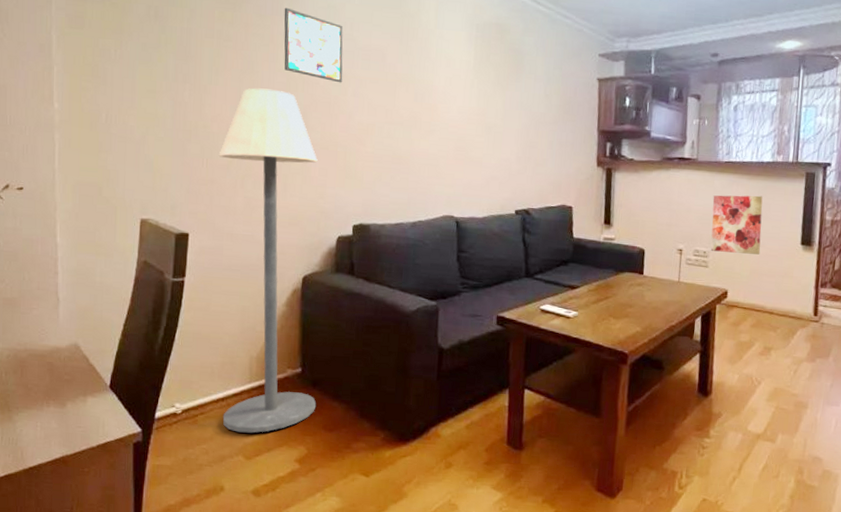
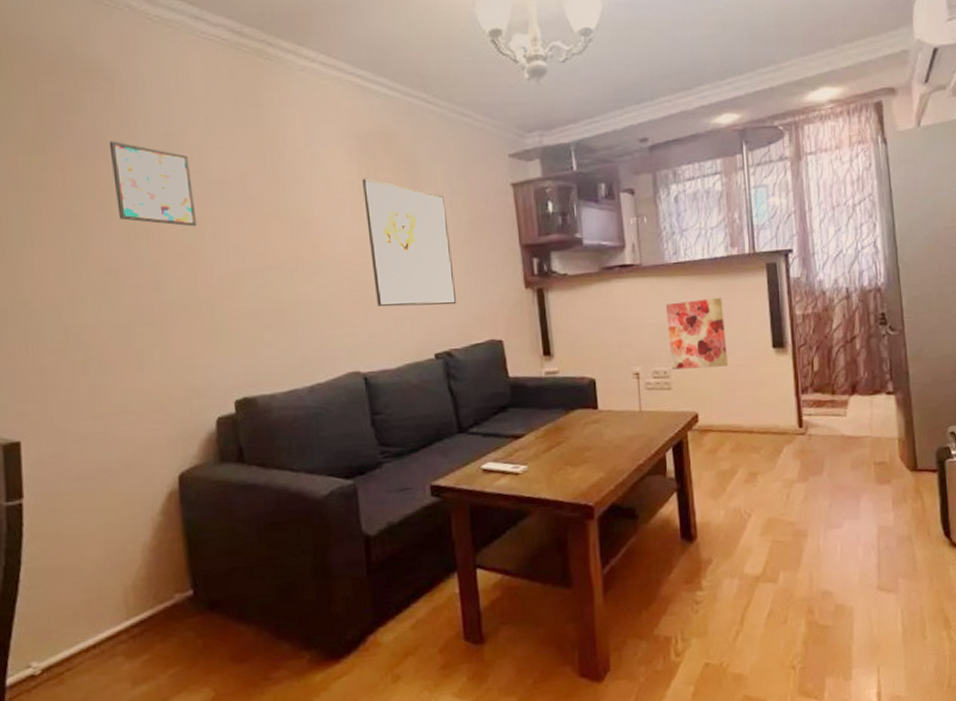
floor lamp: present [218,88,318,433] -> none [46,245,219,685]
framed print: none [474,60,542,172] -> present [361,178,457,307]

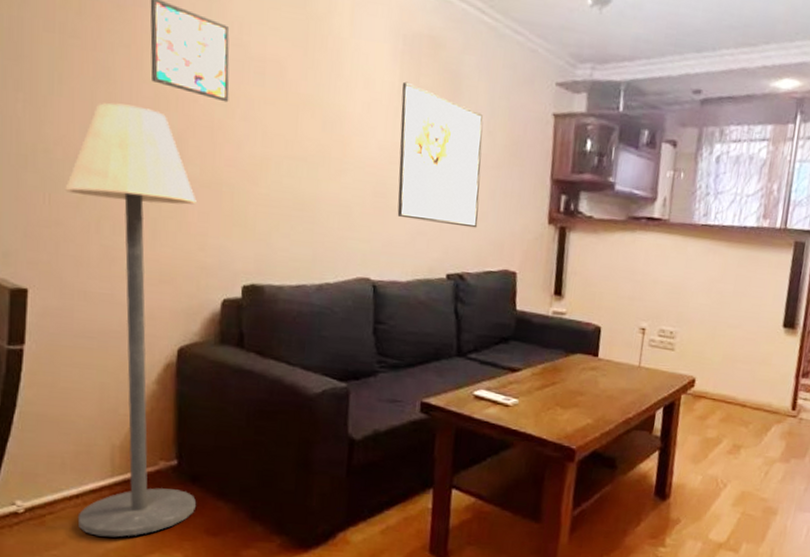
floor lamp: none [46,245,219,685] -> present [65,103,197,538]
wall art: present [665,297,729,370] -> none [679,264,743,337]

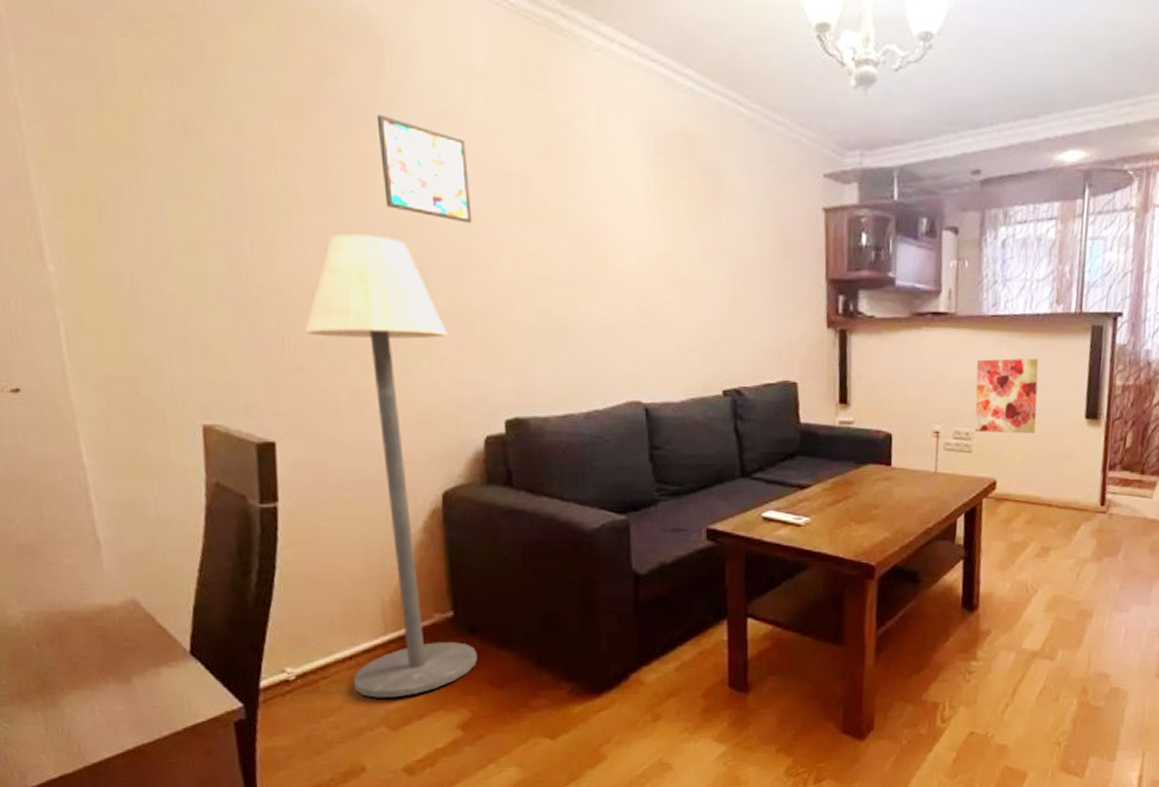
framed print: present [397,81,484,228] -> none [657,186,752,339]
wall art: none [679,264,743,337] -> present [975,358,1039,433]

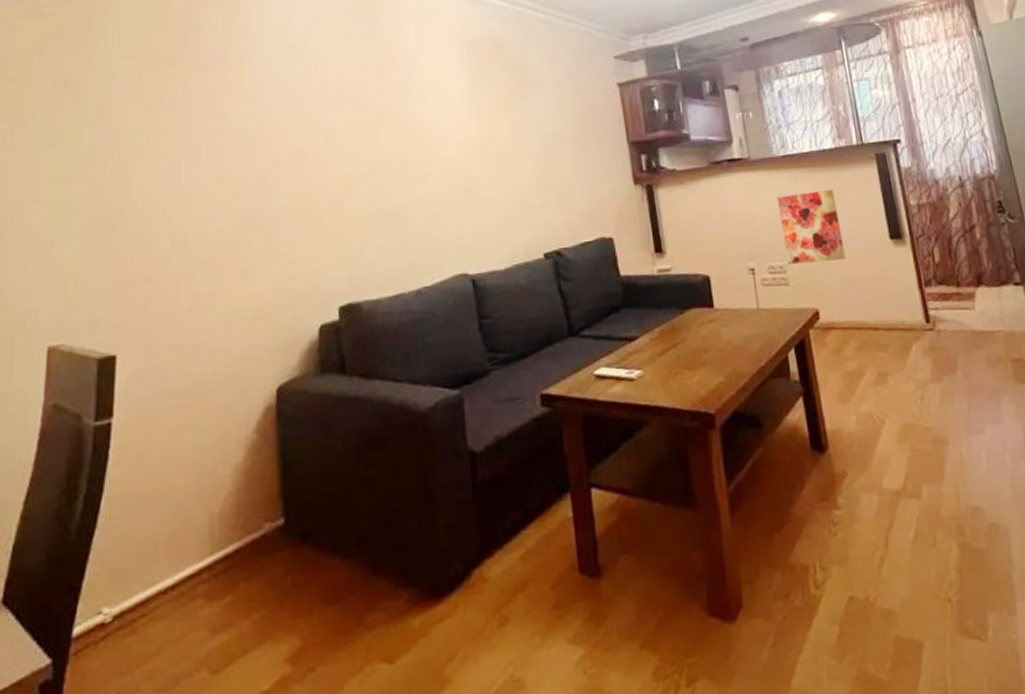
floor lamp: present [304,234,478,698] -> none [153,152,310,634]
wall art: present [376,114,472,224] -> none [230,54,310,133]

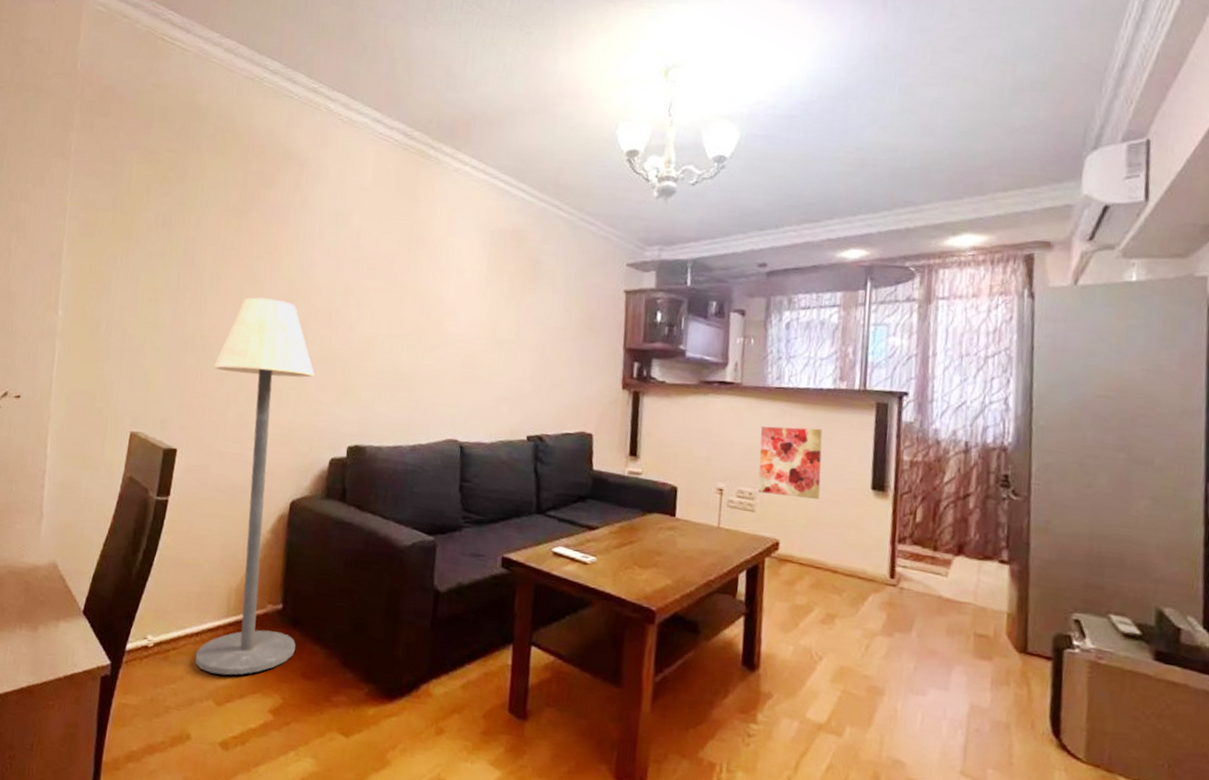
floor lamp: none [153,152,310,634] -> present [195,297,315,676]

